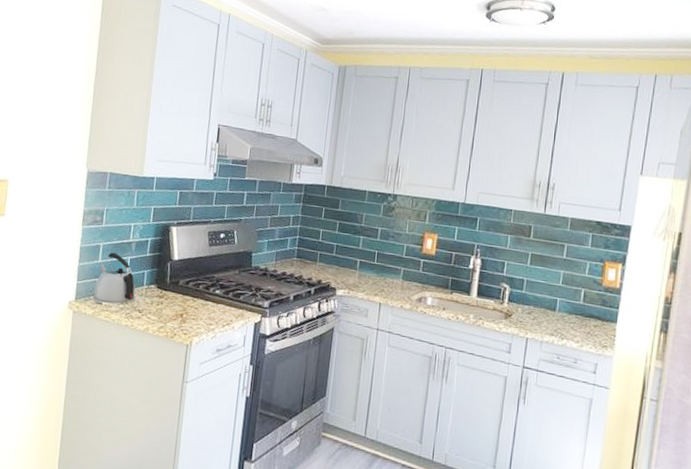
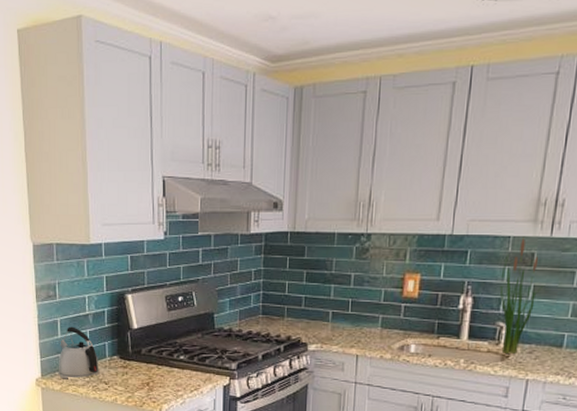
plant: none [503,211,540,313] -> present [499,236,544,354]

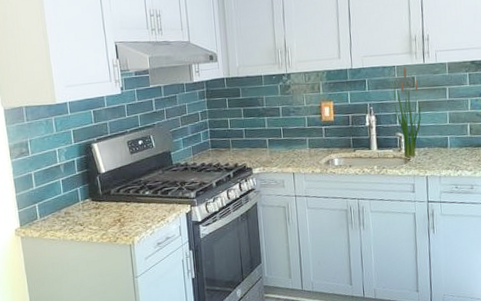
kettle: present [58,326,100,379] -> none [34,177,75,226]

